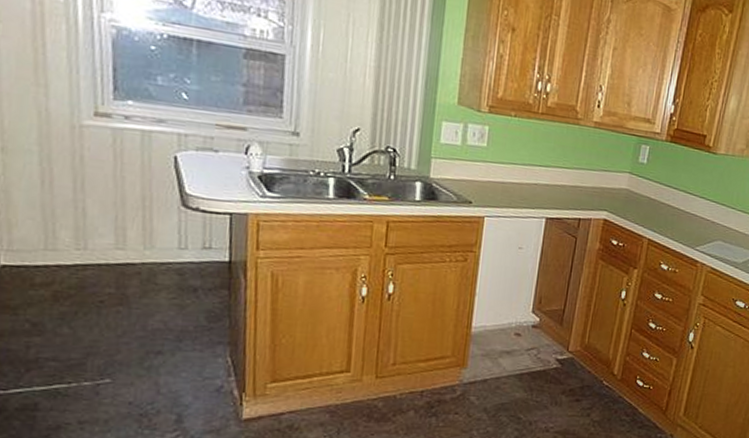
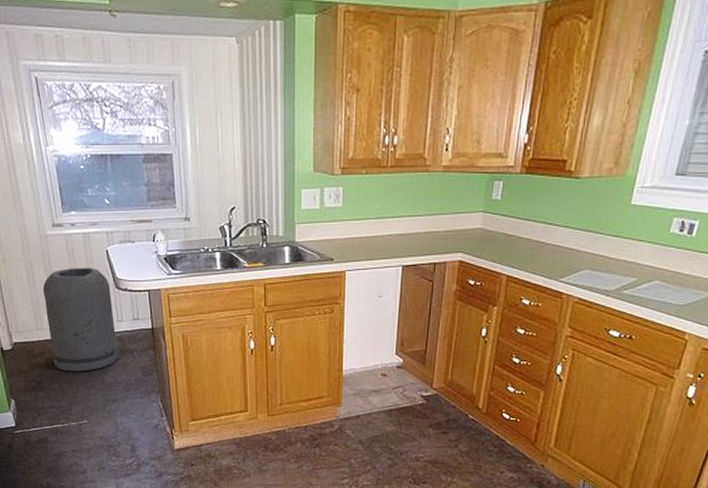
trash can: none [64,172,174,313] -> present [43,267,118,372]

